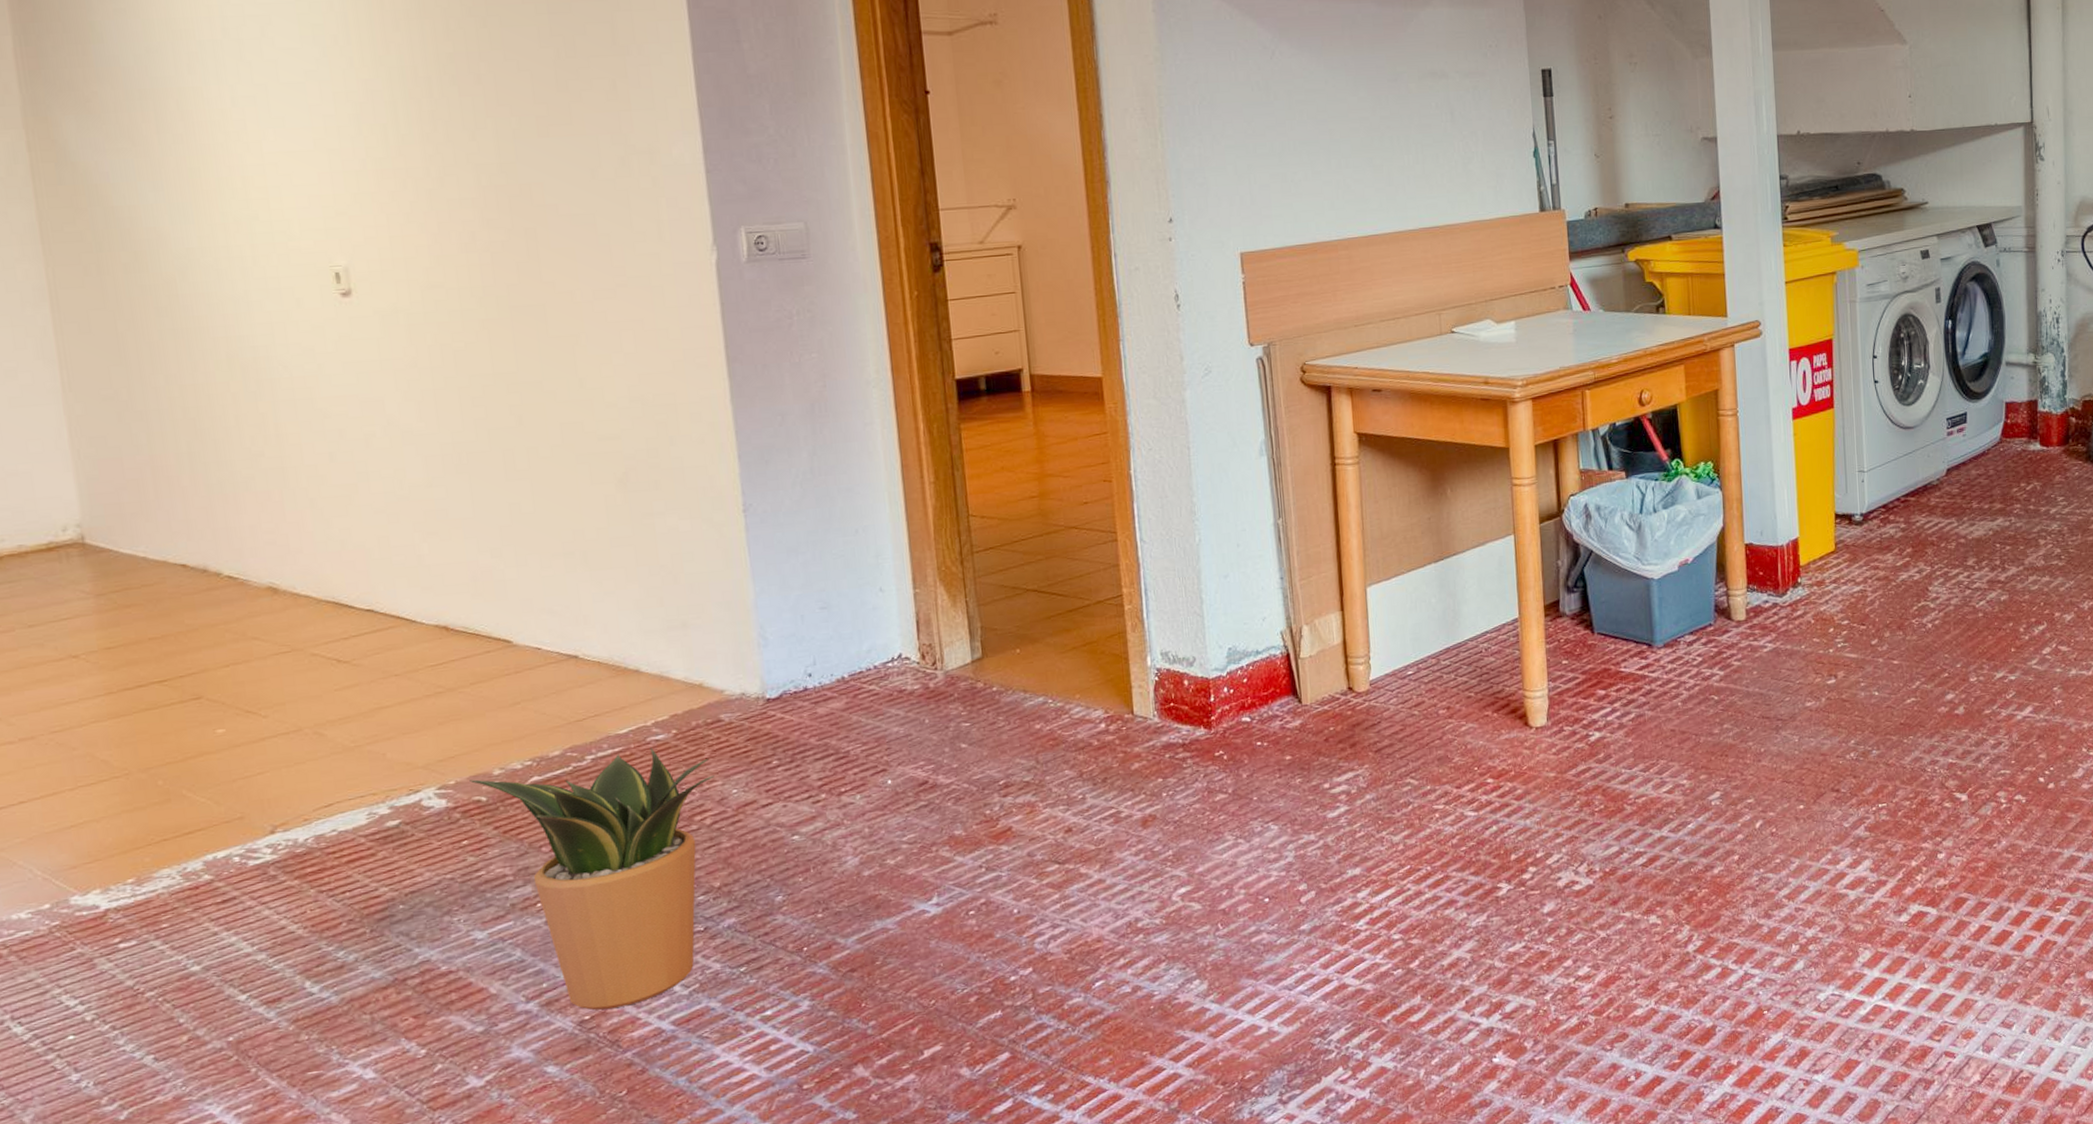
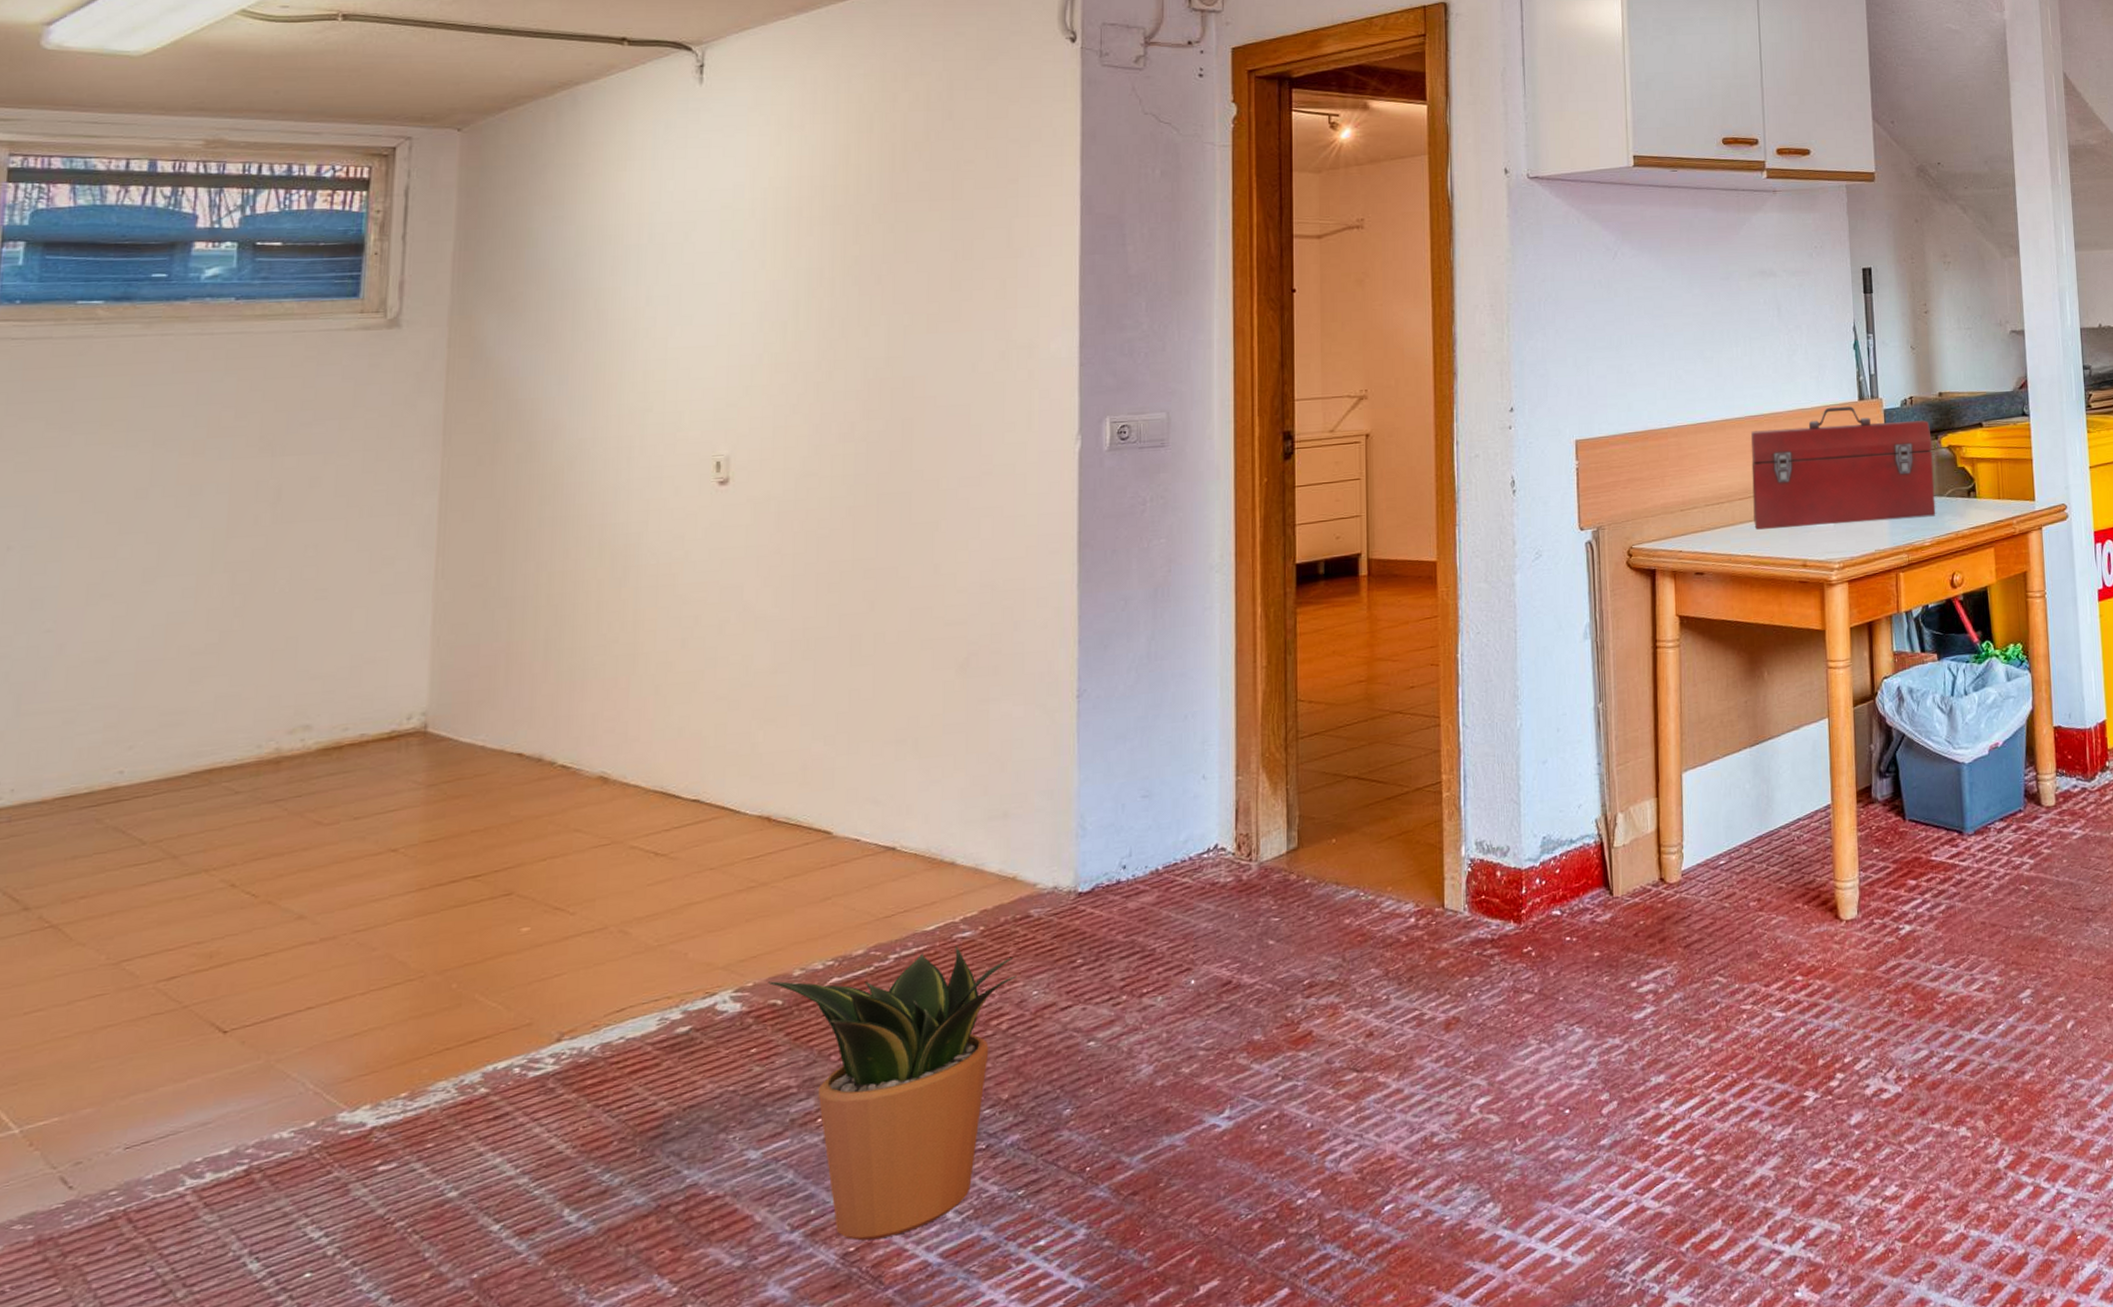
toolbox: none [1426,218,1623,346] -> present [1751,406,1936,530]

